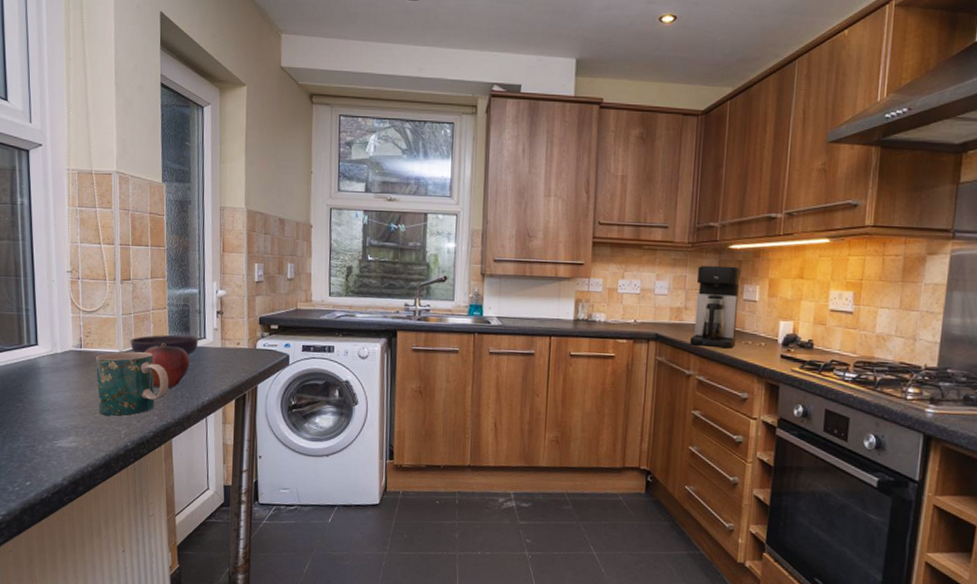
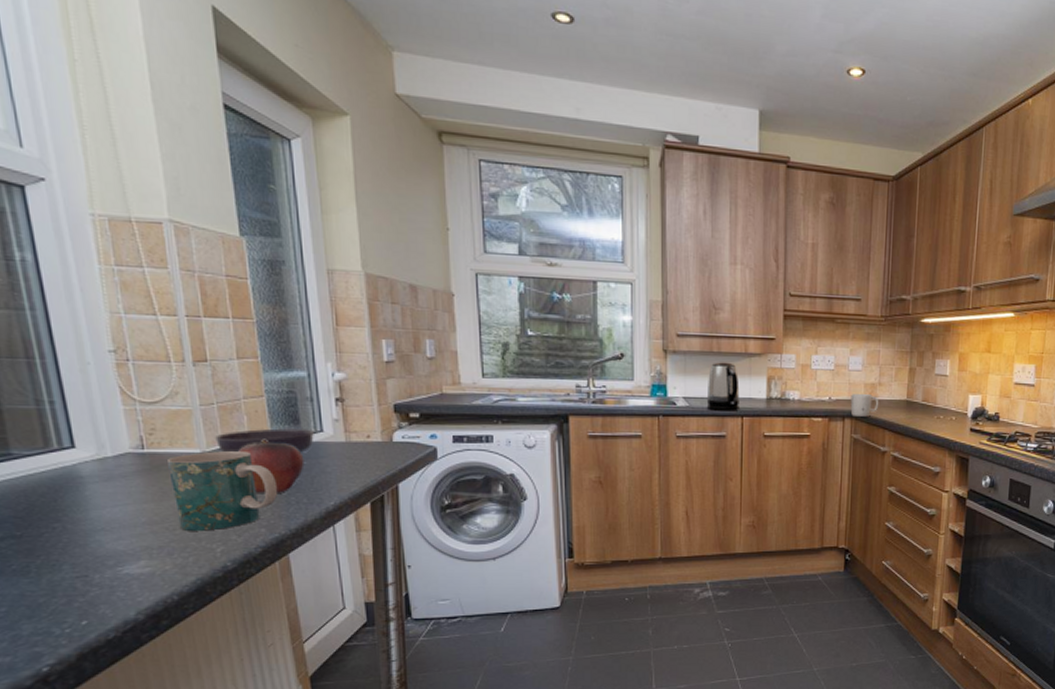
kettle: none [517,285,549,331] -> present [706,362,740,411]
mug: none [655,316,685,340] -> present [850,393,879,417]
coffee maker: present [689,265,741,349] -> none [884,339,933,424]

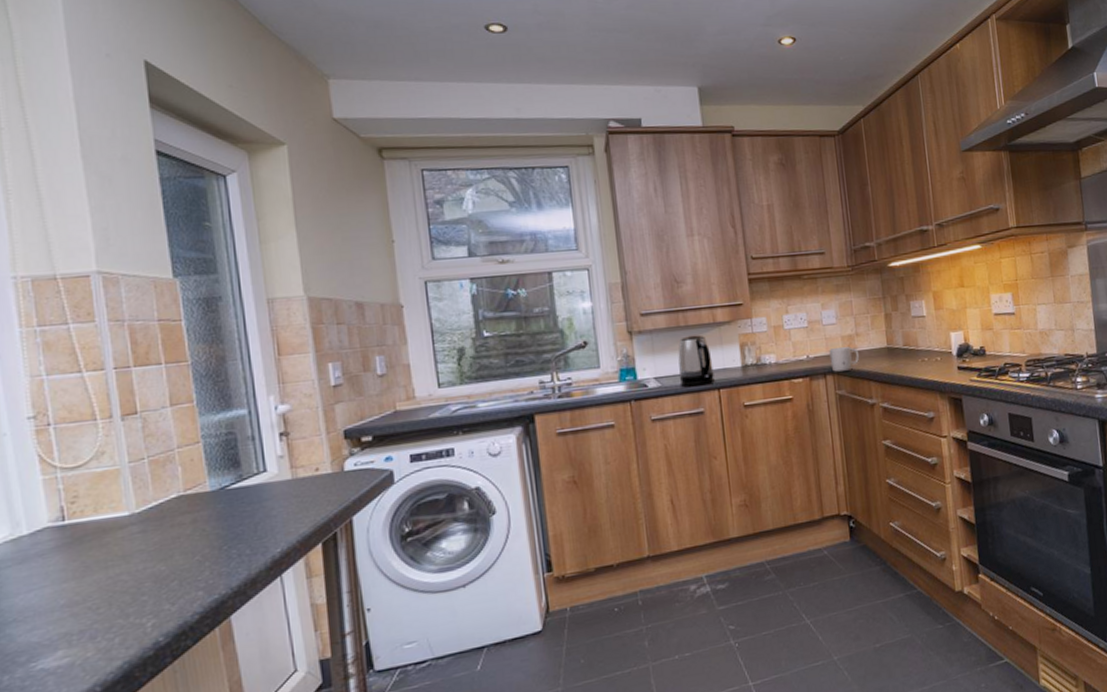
mug: present [168,451,278,531] -> none [91,506,217,608]
bowl: present [214,428,314,453] -> none [144,470,257,512]
fruit: present [238,440,305,494] -> none [172,490,247,553]

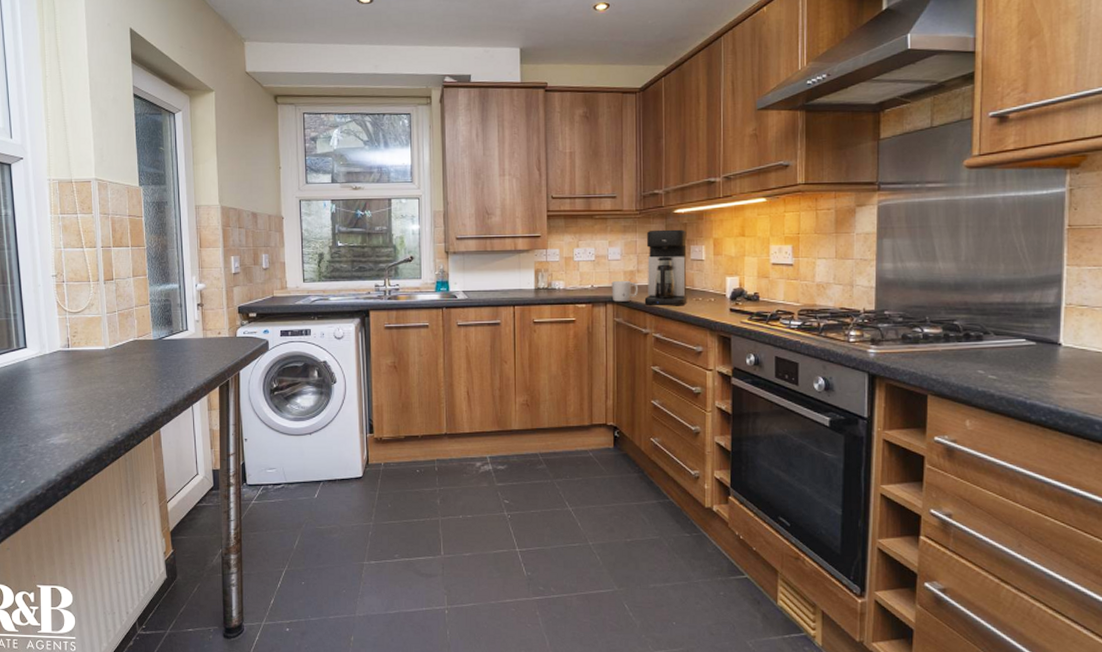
kettle: present [678,335,715,388] -> none [482,259,511,302]
coffee maker: none [862,284,913,372] -> present [644,229,687,306]

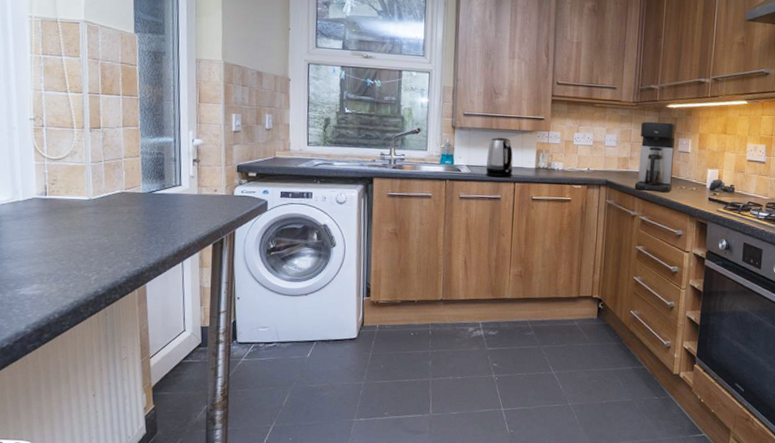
kettle: none [482,259,511,302] -> present [485,137,513,178]
mug: present [611,280,639,302] -> none [605,165,630,186]

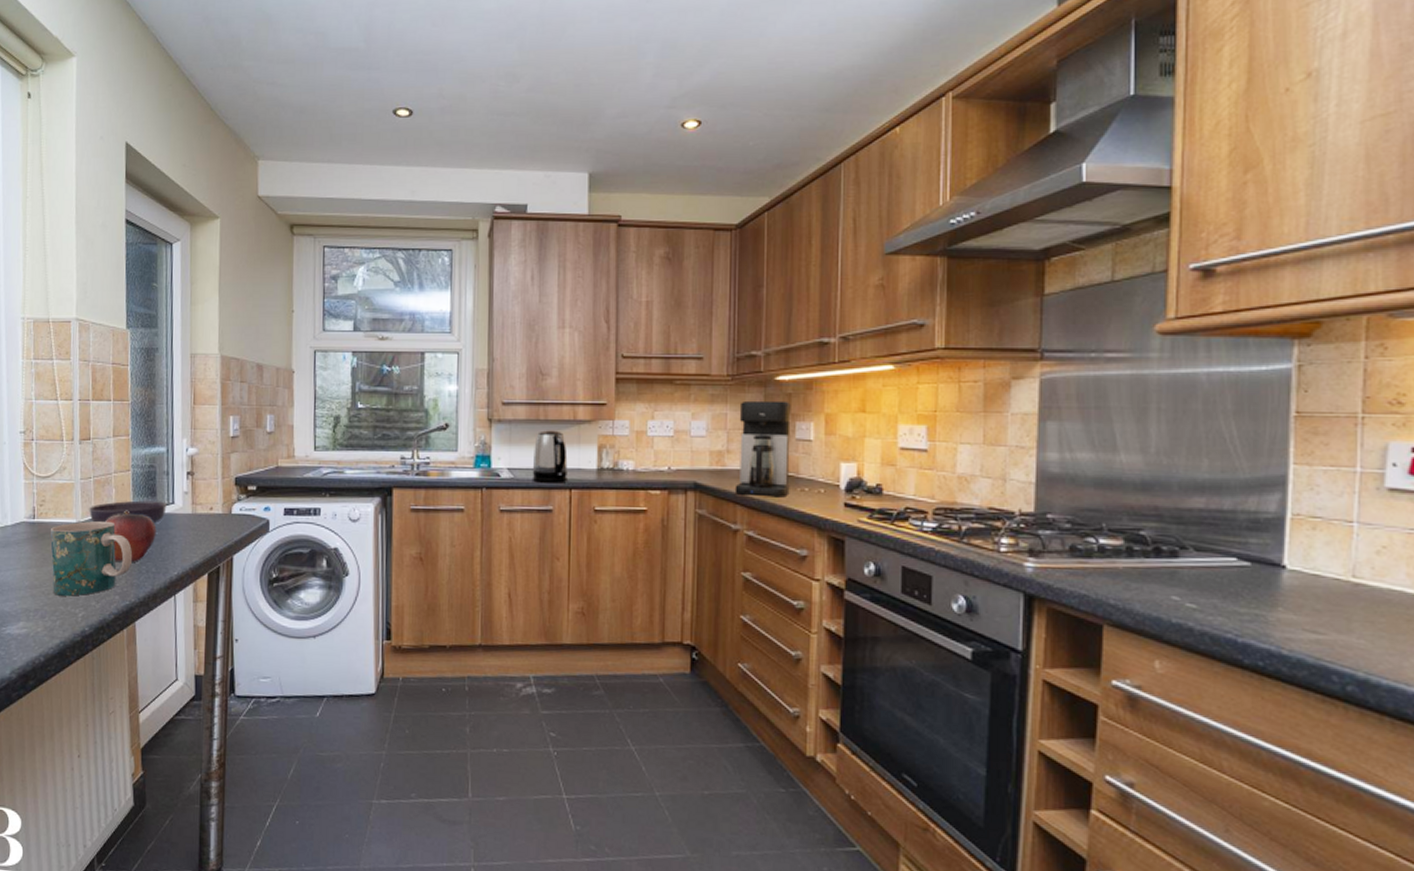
mug: none [63,199,143,263] -> present [50,521,133,596]
bowl: none [99,182,174,202] -> present [88,500,167,524]
fruit: none [116,191,165,234] -> present [105,511,157,563]

